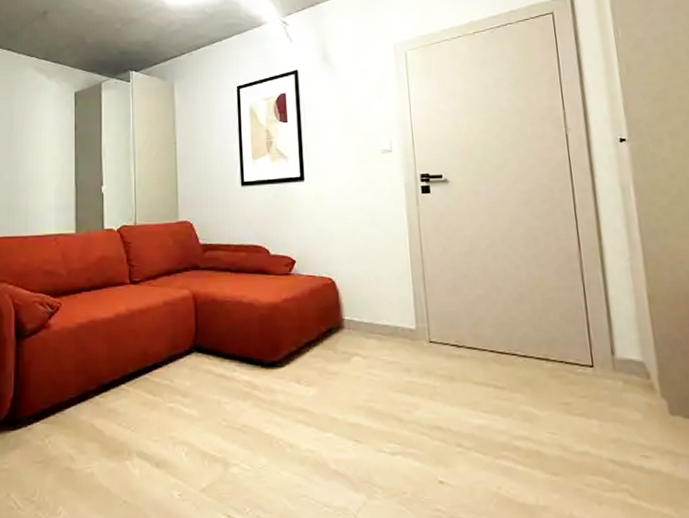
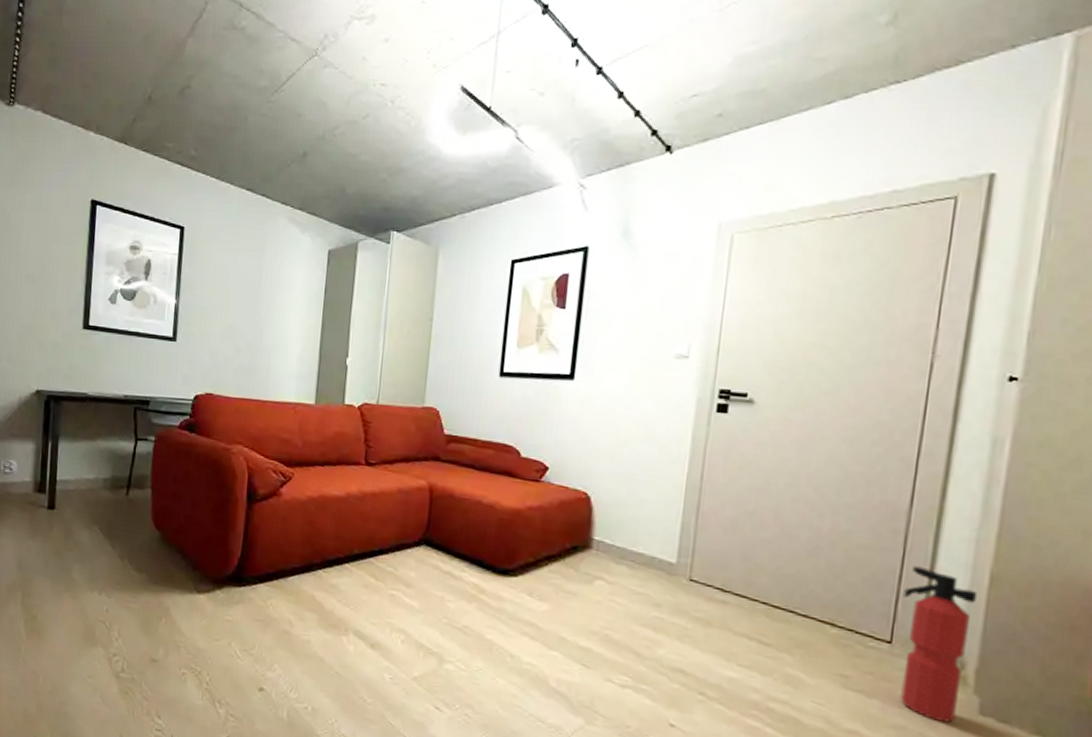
fire extinguisher: none [592,297,654,428] -> present [900,565,977,723]

